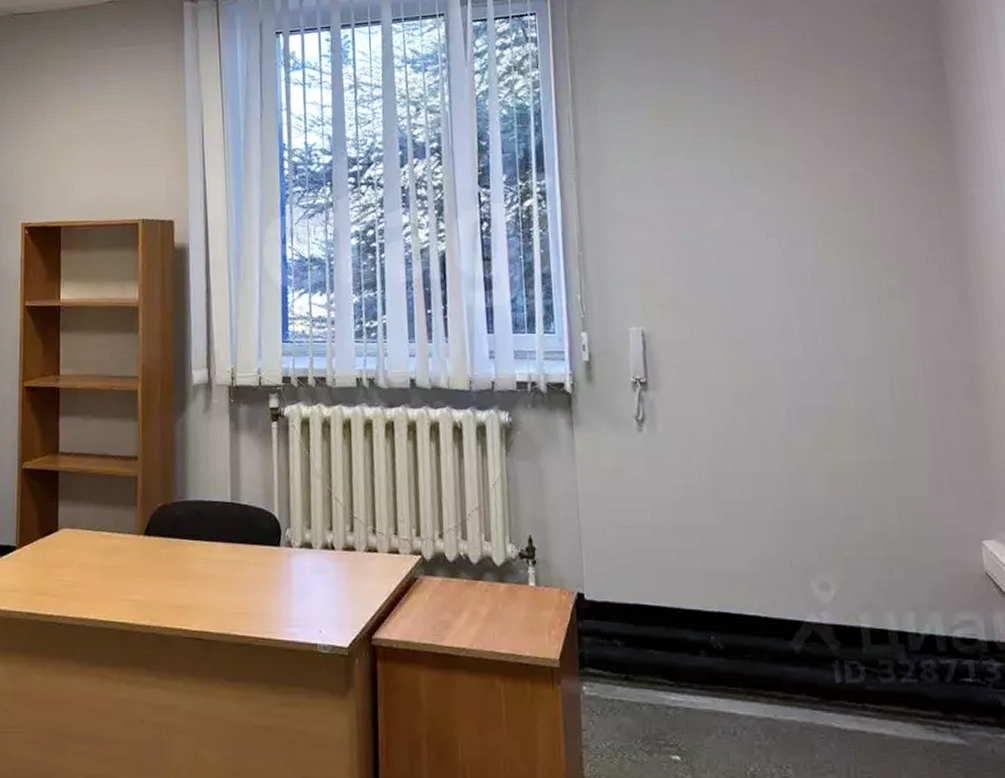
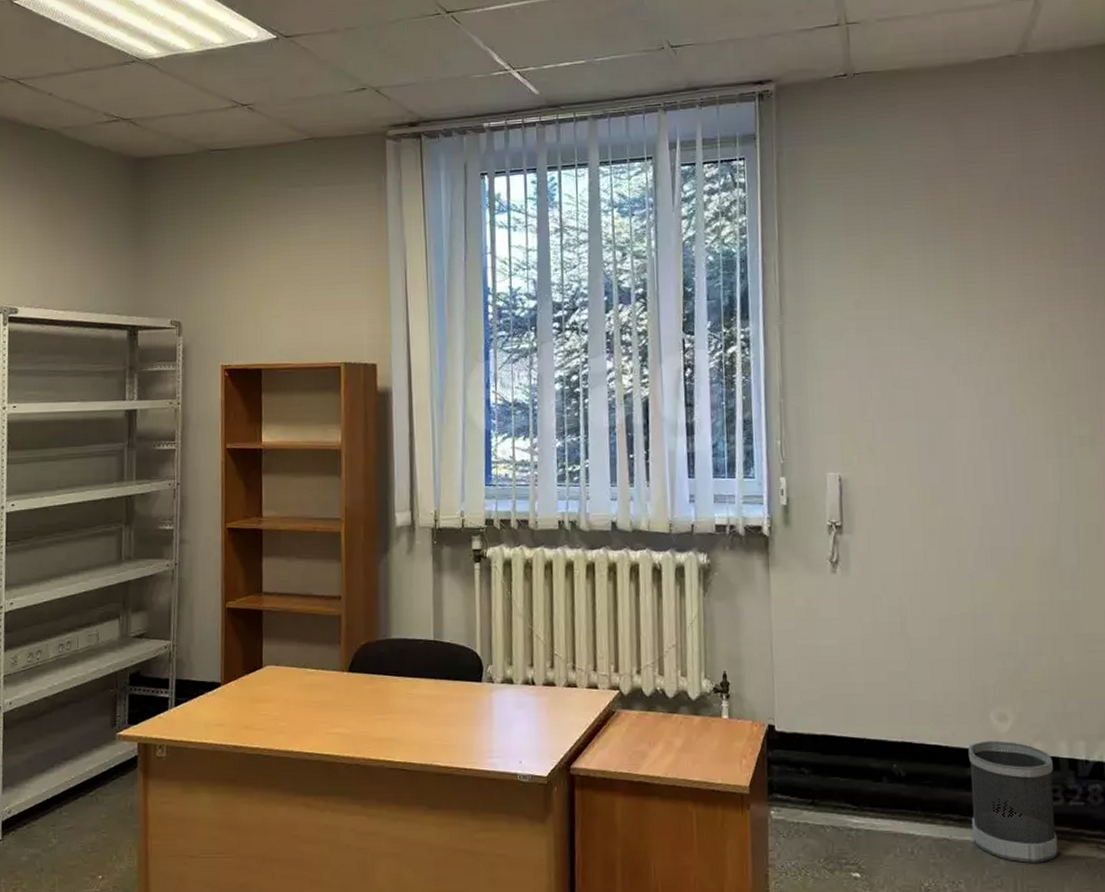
wastebasket: none [790,611,893,746] -> present [968,740,1058,863]

